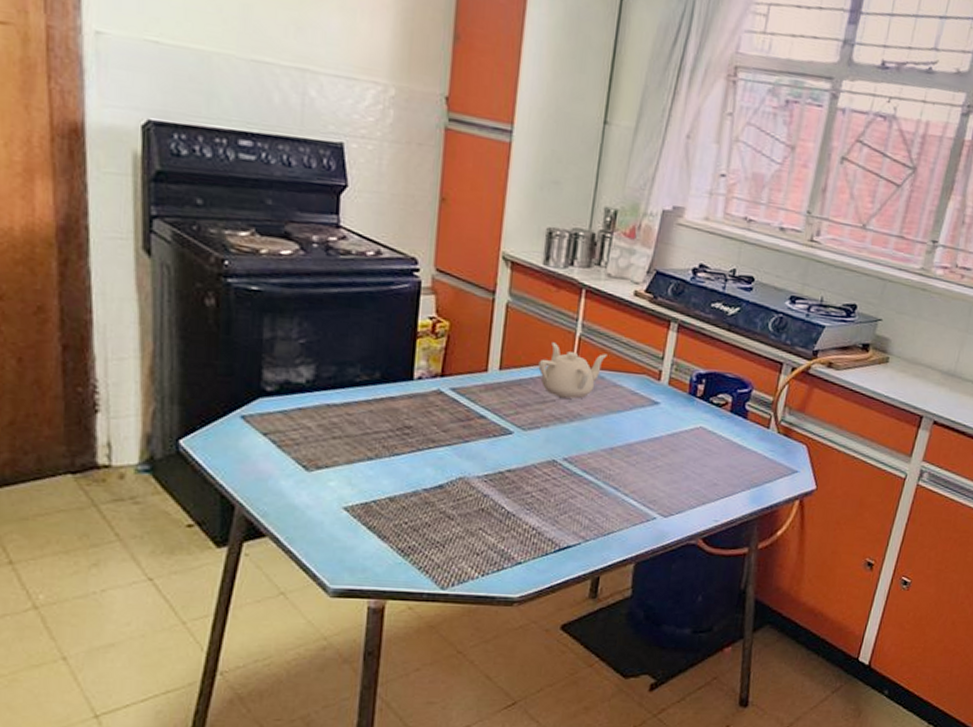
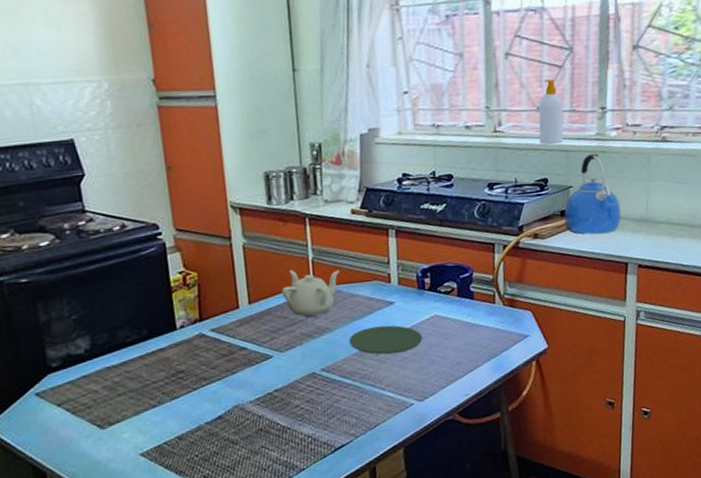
plate: none [600,424,683,460] -> present [349,325,423,355]
soap bottle: none [857,196,892,271] -> present [539,79,564,145]
kettle: none [864,289,930,380] -> present [564,154,622,235]

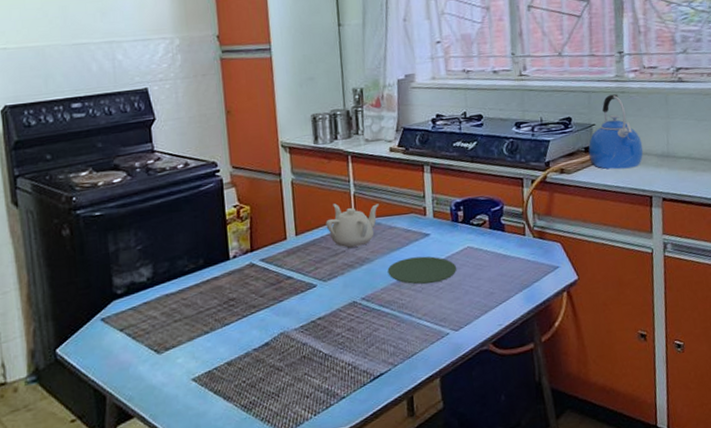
soap bottle: present [539,79,564,145] -> none [560,28,585,87]

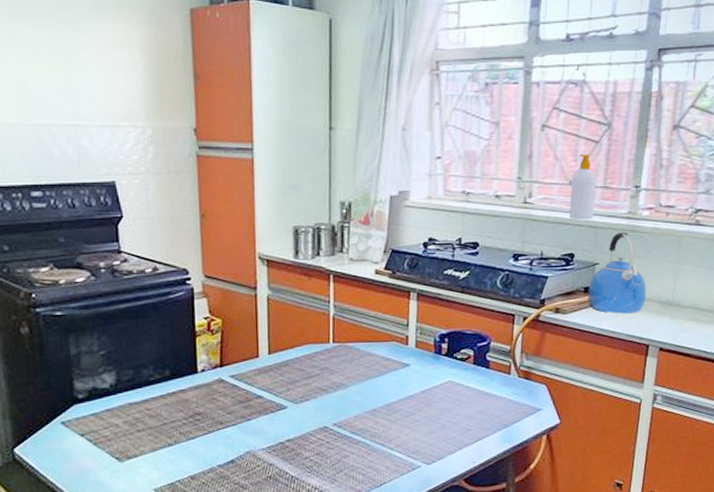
teapot: present [326,203,379,249] -> none [301,324,359,373]
plate: present [387,256,457,285] -> none [363,386,435,416]
soap bottle: none [560,28,585,87] -> present [569,154,596,220]

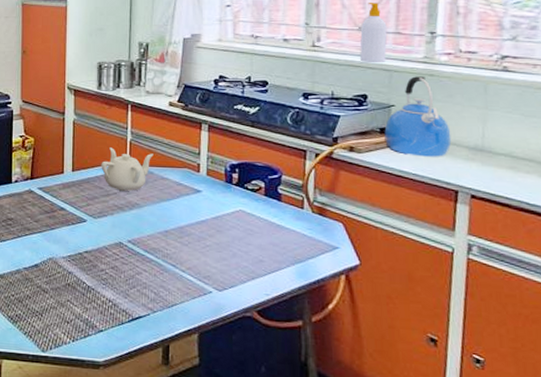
teapot: none [301,324,359,373] -> present [101,147,154,192]

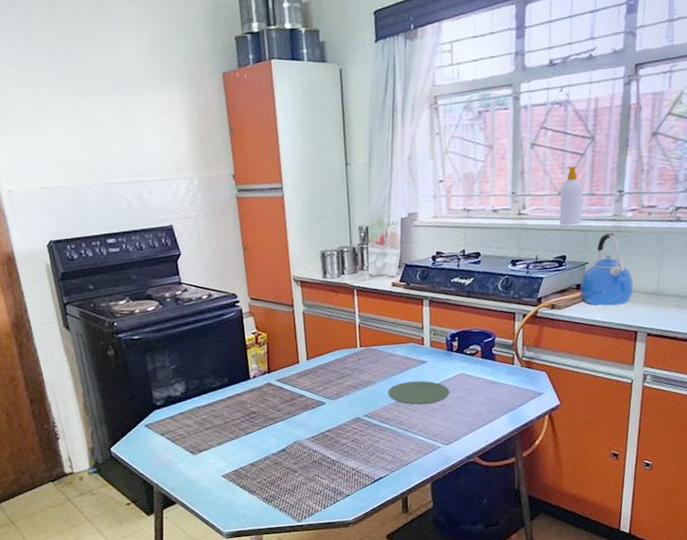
teapot: present [101,147,154,192] -> none [333,333,381,373]
plate: none [156,210,227,240] -> present [388,380,450,405]

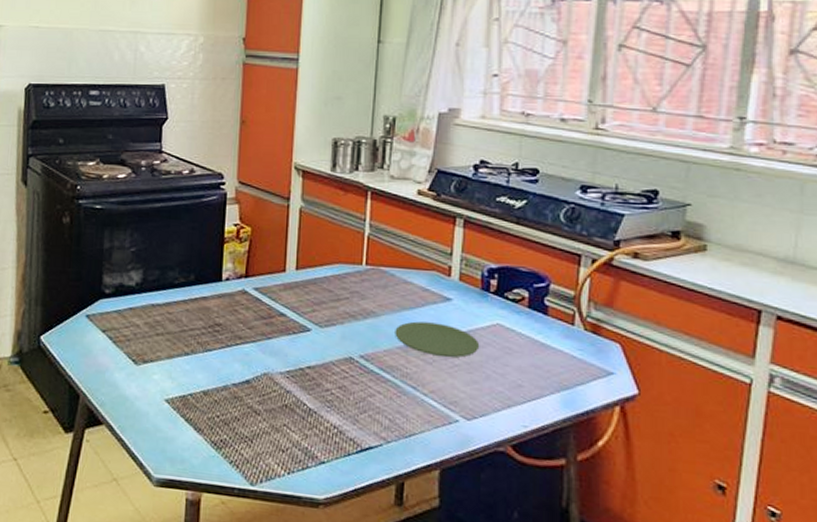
soap bottle: present [559,166,583,226] -> none [653,78,687,153]
kettle: present [580,233,634,306] -> none [677,170,757,269]

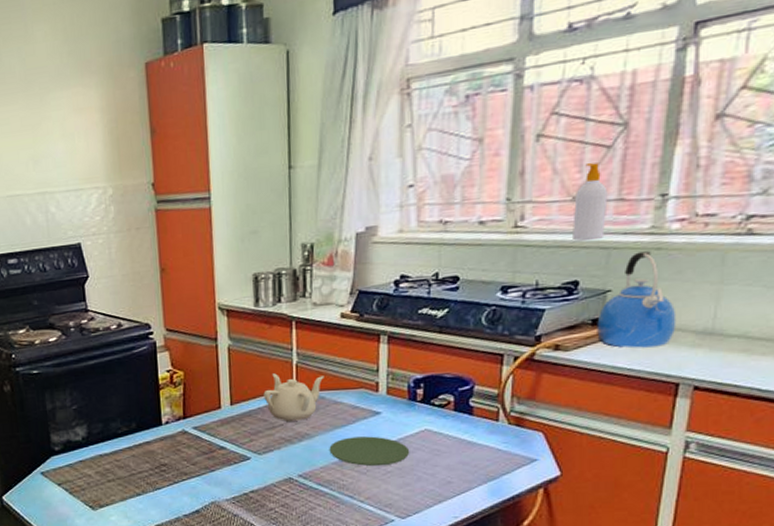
teapot: none [331,242,396,297] -> present [263,373,324,423]
soap bottle: none [653,78,687,153] -> present [573,163,608,241]
kettle: none [677,170,757,269] -> present [597,251,676,349]

